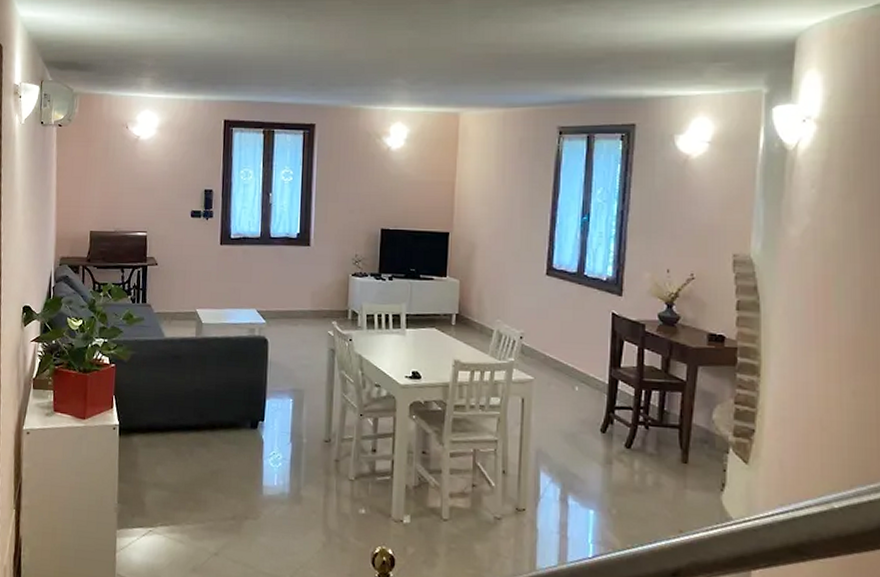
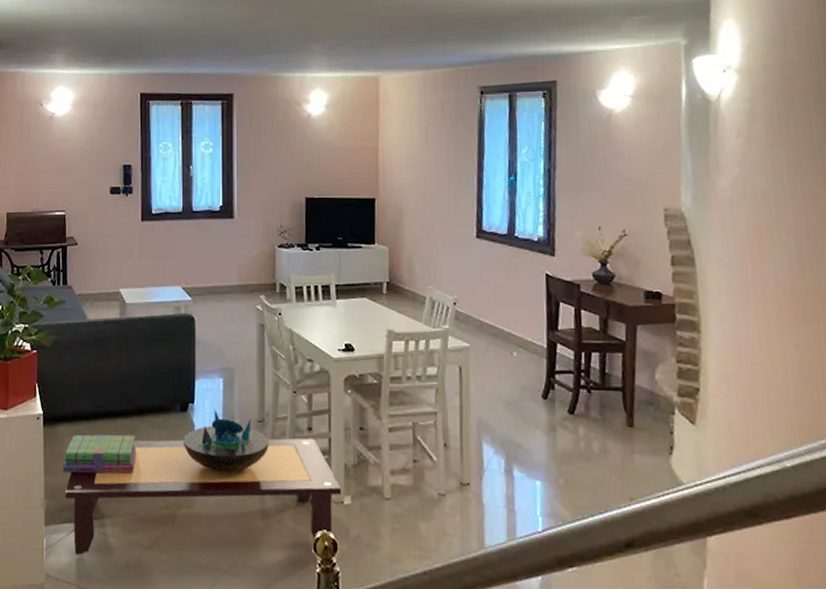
stack of books: none [135,446,208,485] -> present [62,434,137,474]
coffee table: none [137,453,402,558] -> present [65,438,342,555]
decorative bowl: none [252,428,334,488] -> present [183,409,269,472]

